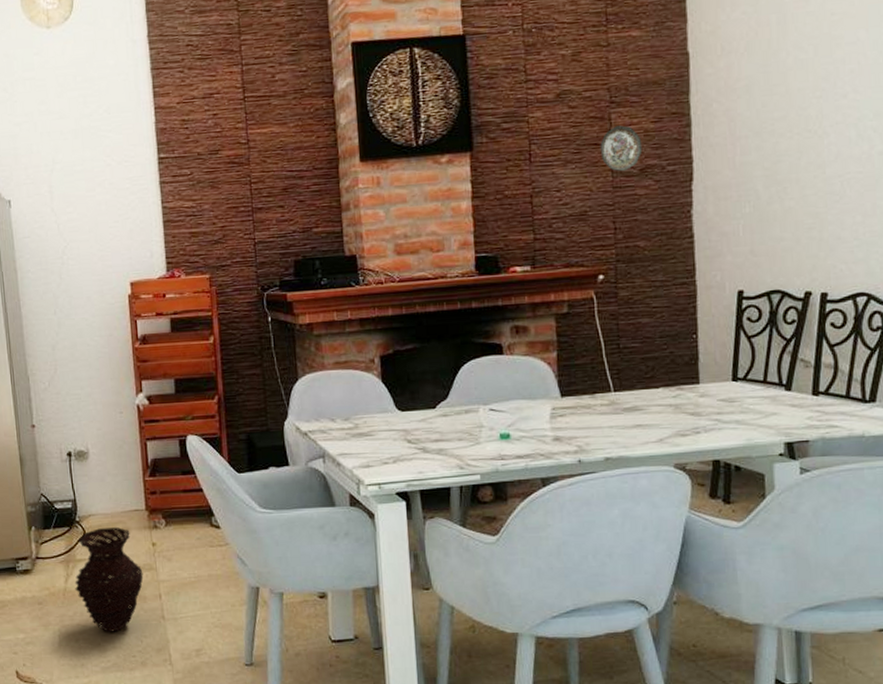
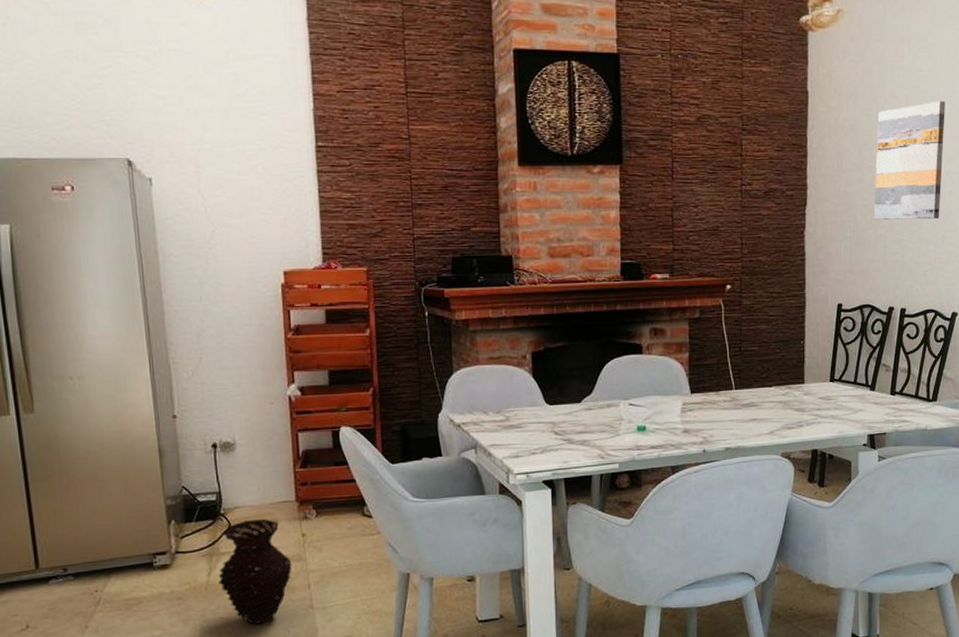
decorative plate: present [600,125,643,172] -> none [732,151,767,193]
wall art: none [778,46,869,191] -> present [874,101,945,220]

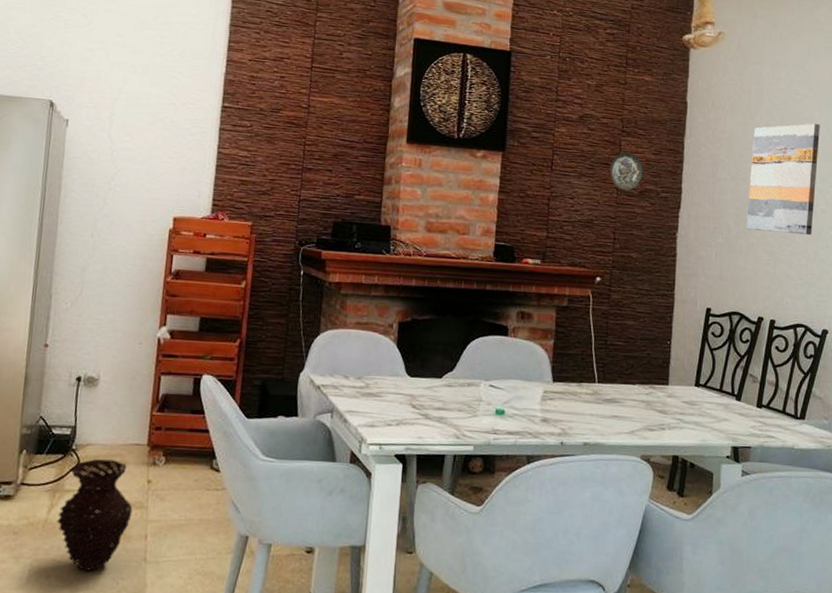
decorative plate: none [732,151,767,193] -> present [609,151,644,191]

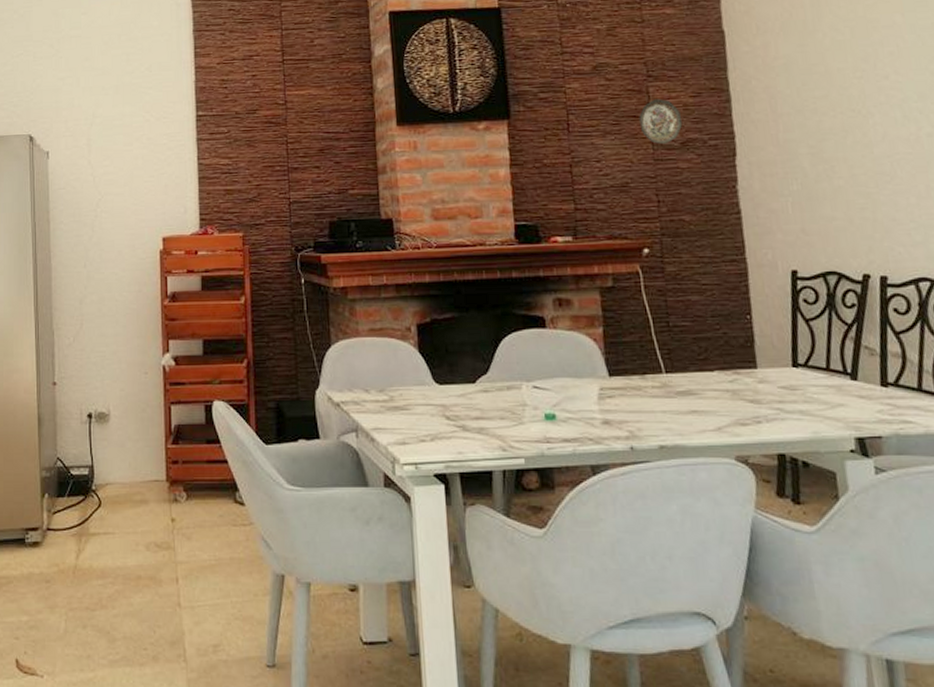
woven vase: present [57,459,133,571] -> none [86,498,160,619]
wall art: present [746,123,820,236] -> none [817,30,919,170]

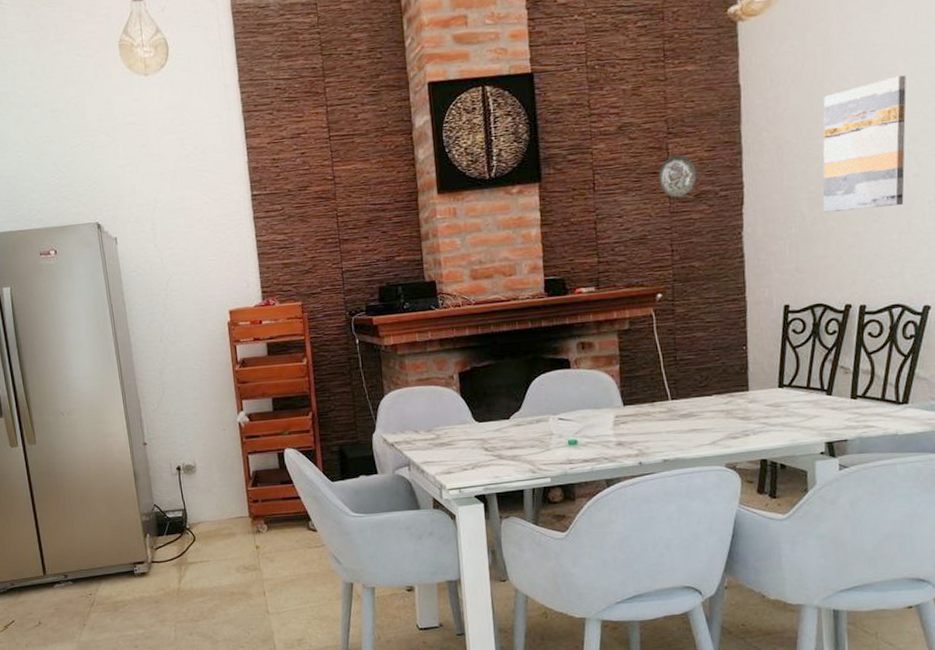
wall art: none [817,30,919,170] -> present [823,75,906,213]

